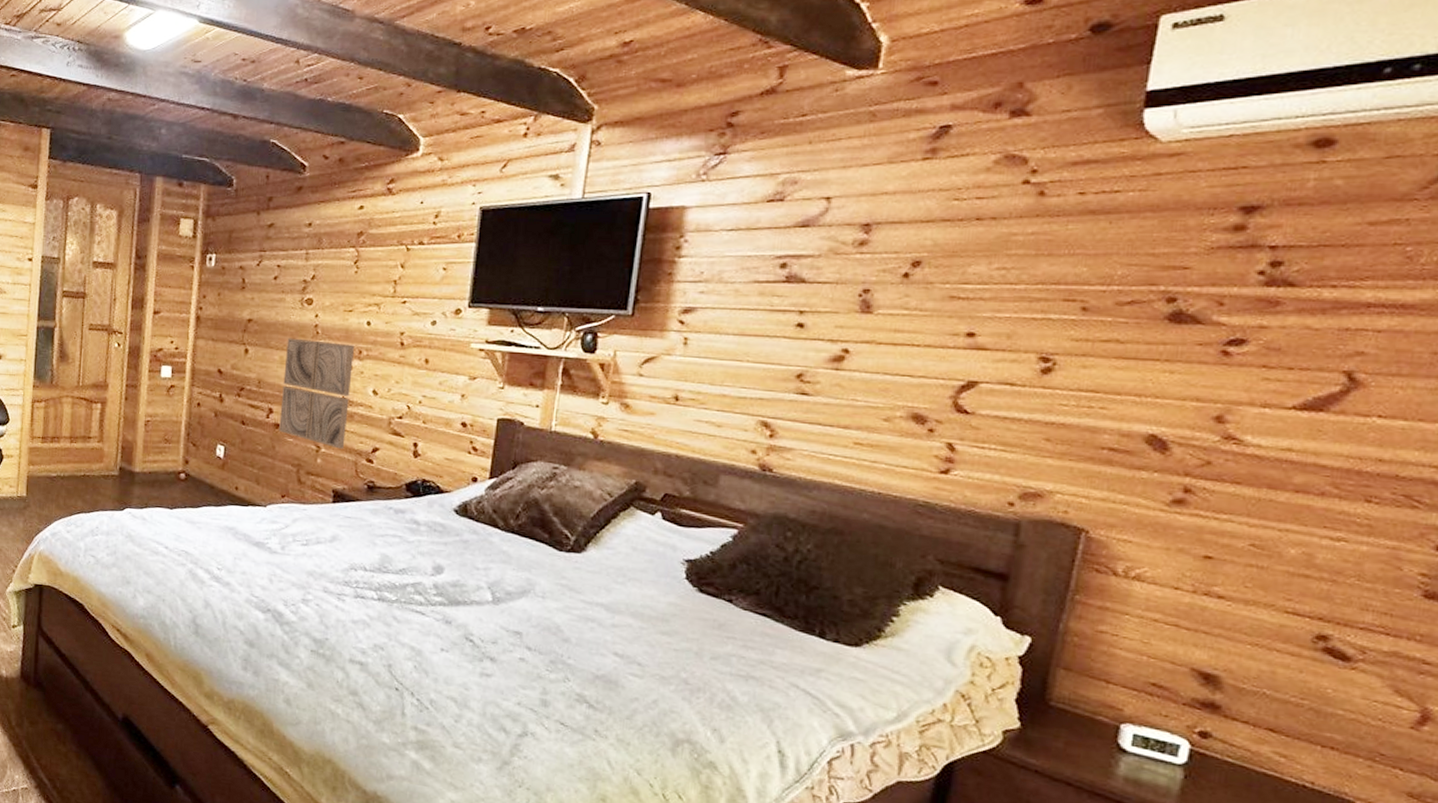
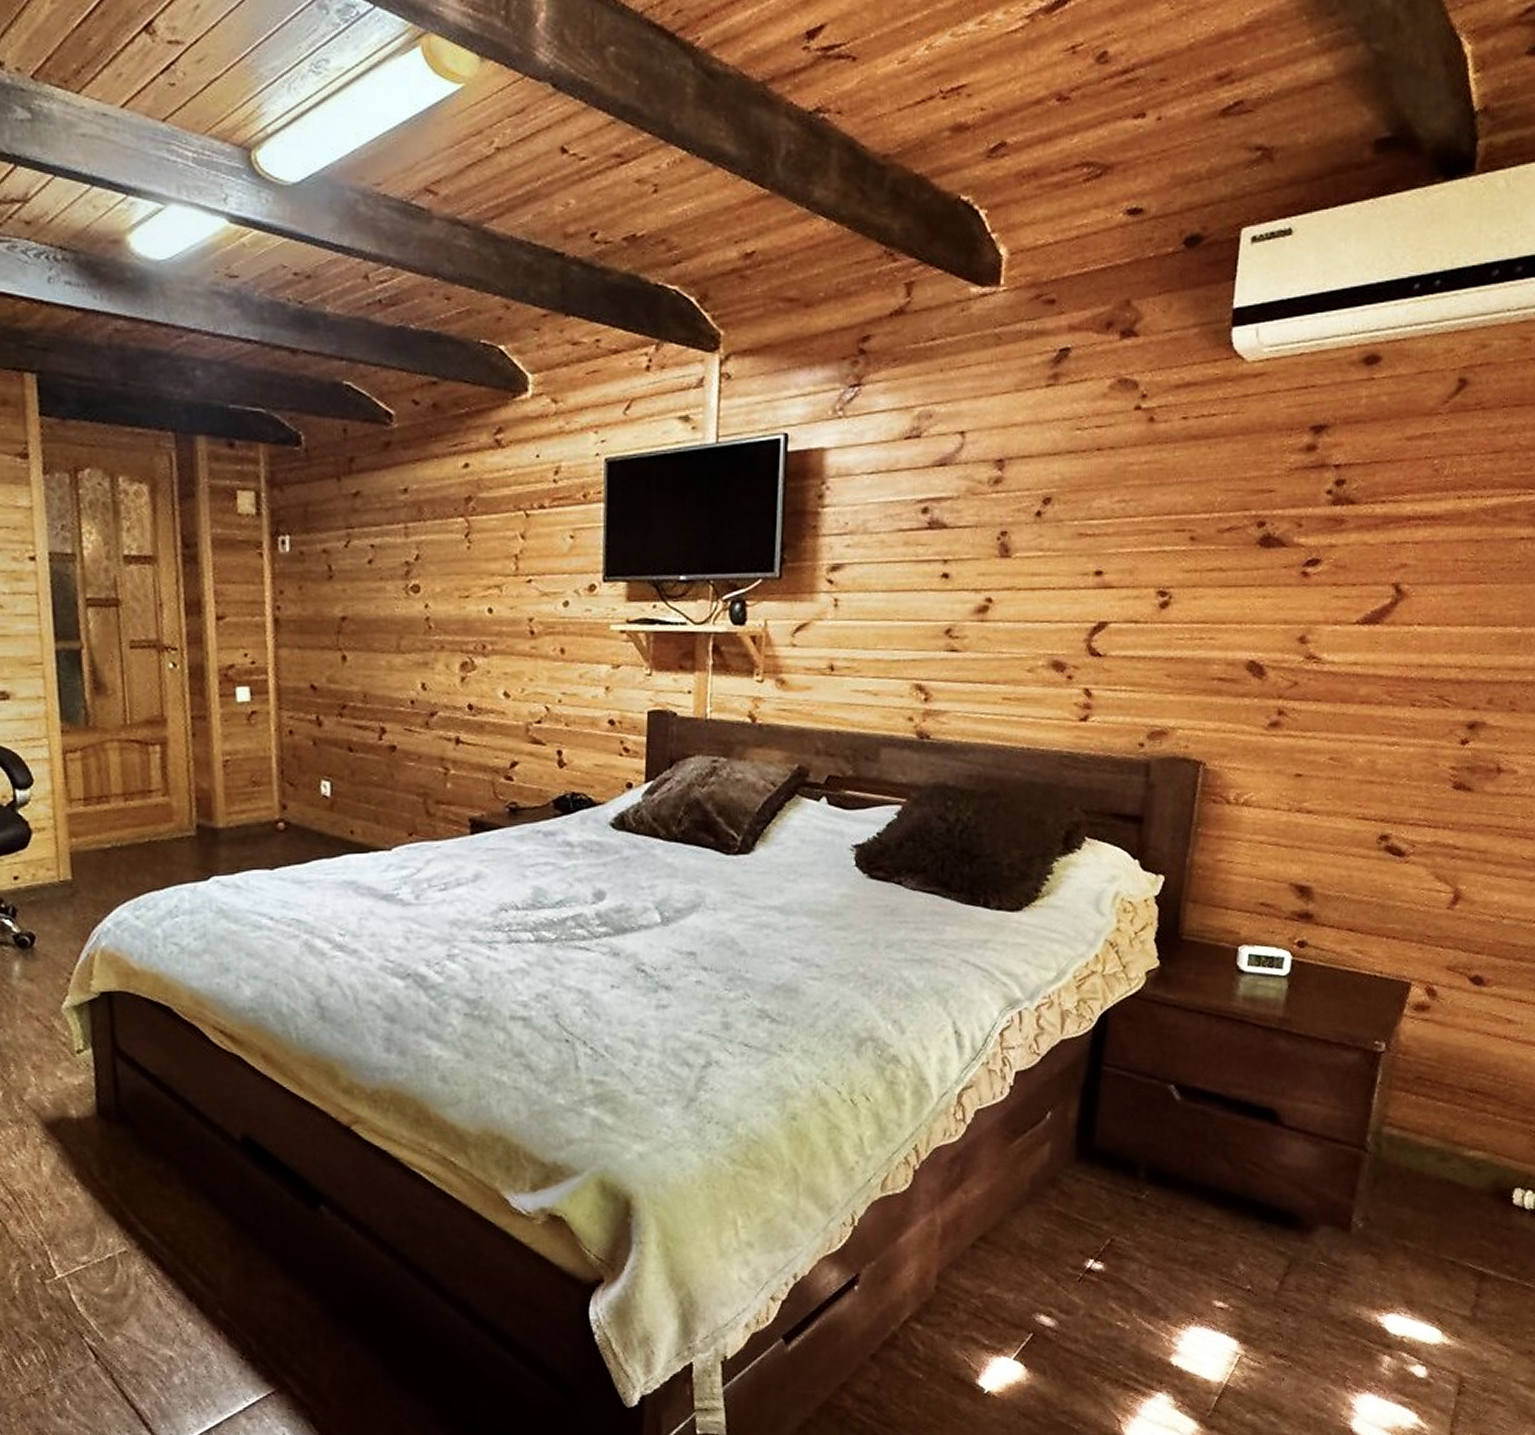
wall art: present [279,338,355,449] -> none [393,636,478,768]

